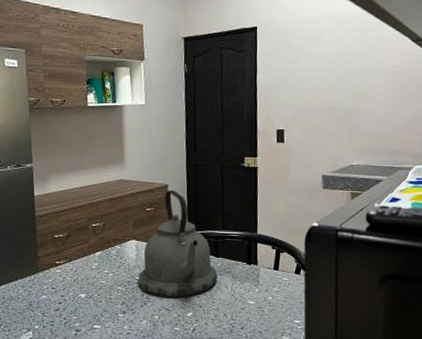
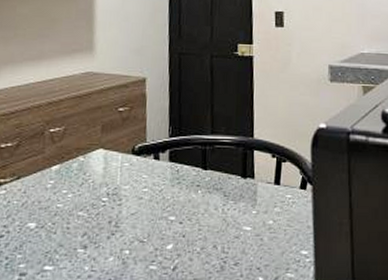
kettle: present [138,189,218,297] -> none [105,84,206,224]

